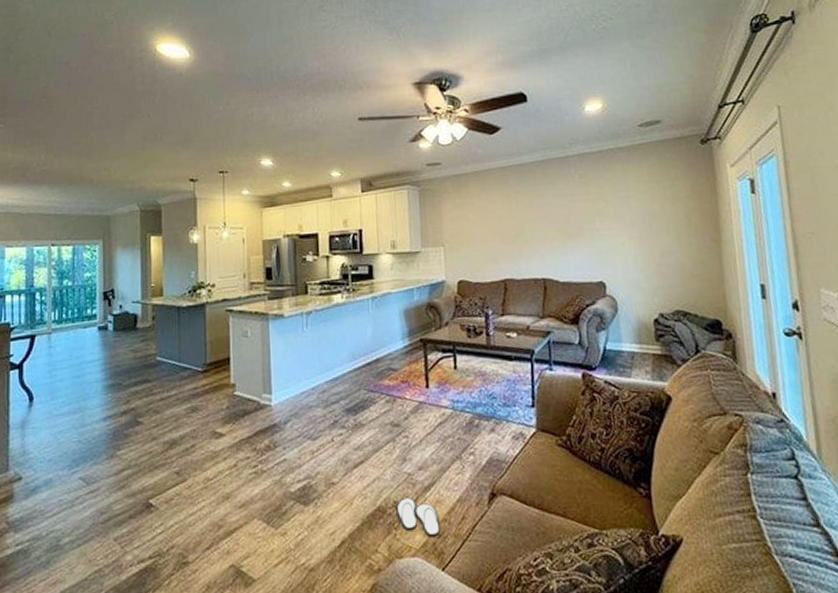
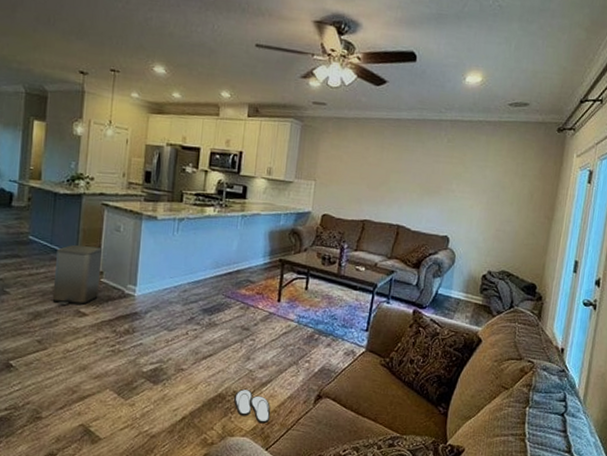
pedal bin: none [186,357,233,427] -> present [52,245,103,306]

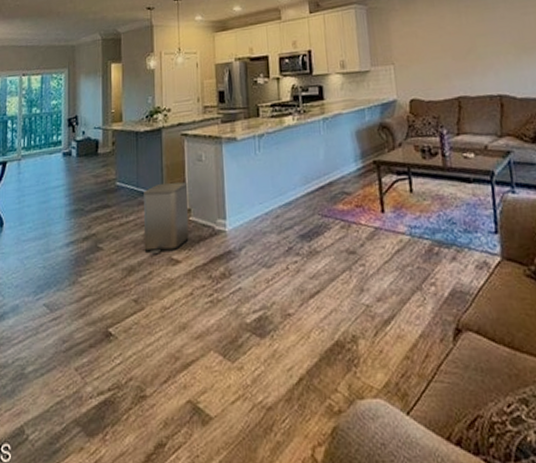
slippers: present [234,389,271,424] -> none [355,332,404,377]

